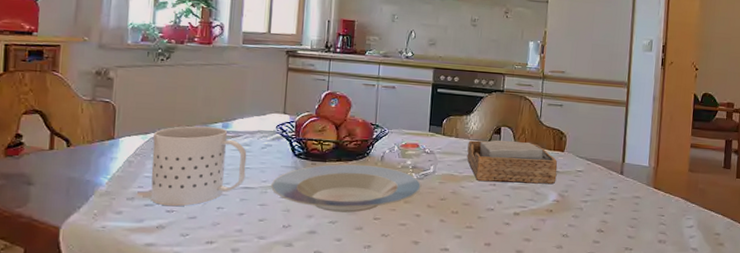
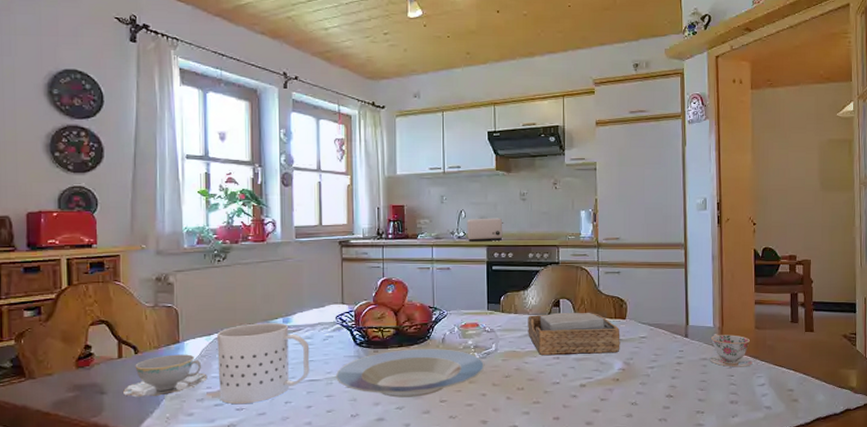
teacup: none [50,150,140,192] -> present [122,354,208,398]
toaster: none [415,40,453,64] -> present [467,218,504,242]
teacup: none [641,173,684,208] -> present [709,334,753,368]

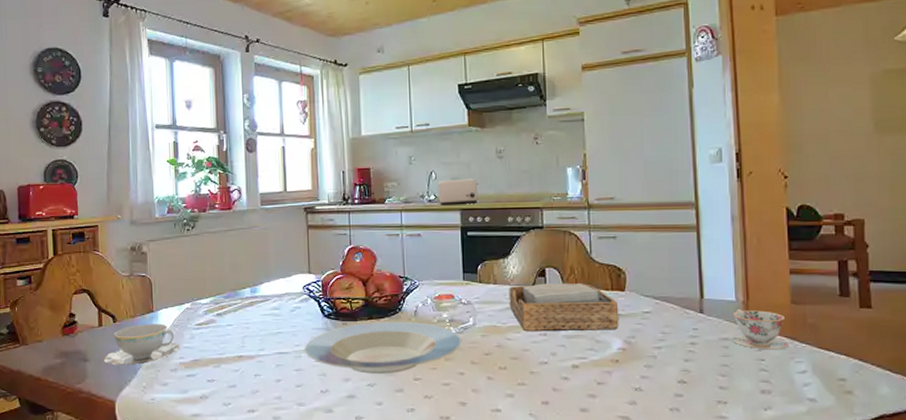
mug: present [217,323,310,405] -> none [188,293,278,376]

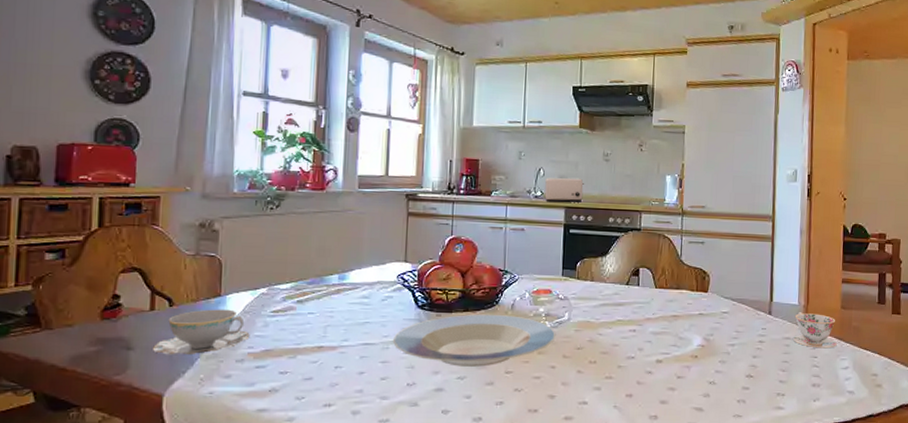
napkin holder: present [509,282,619,332] -> none [604,282,701,328]

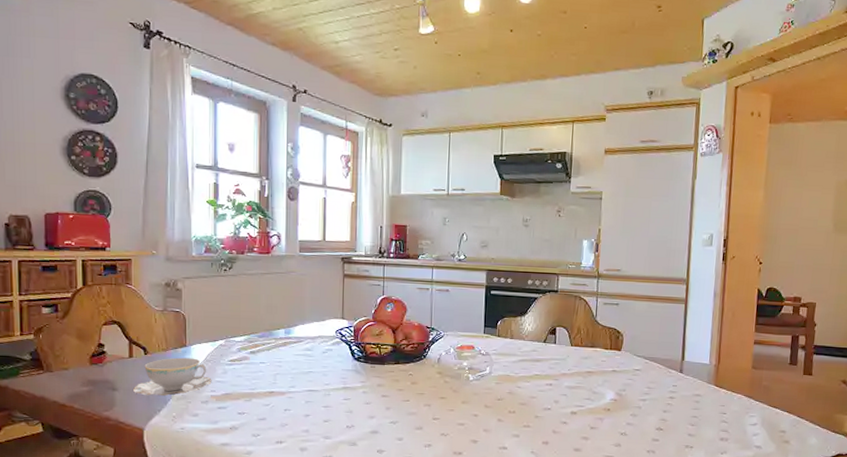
plate: present [392,314,556,367] -> none [333,366,479,413]
toaster: present [544,177,585,203] -> none [467,242,505,266]
teacup: present [792,312,837,349] -> none [702,371,747,406]

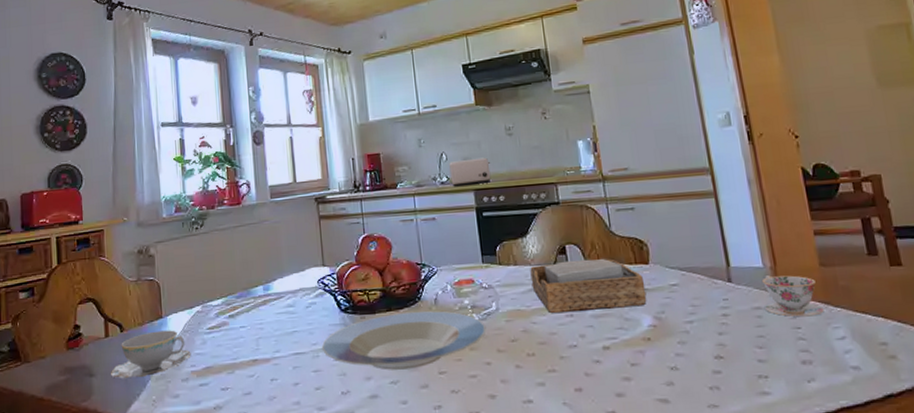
plate: none [333,366,479,413] -> present [321,310,486,370]
toaster: none [467,242,505,266] -> present [449,157,491,187]
napkin holder: none [522,340,615,384] -> present [530,258,647,314]
teacup: none [702,371,747,406] -> present [761,275,824,317]

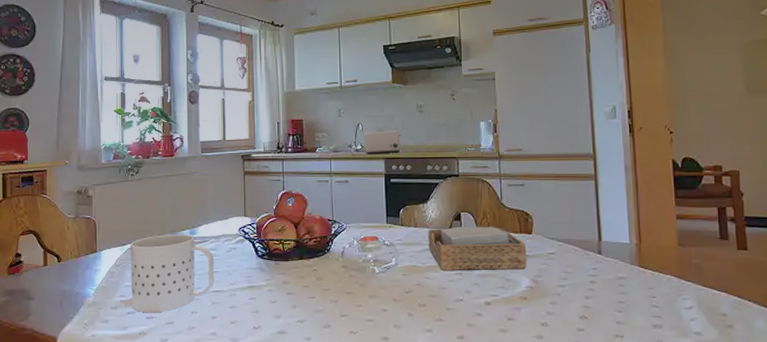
teacup: present [110,330,191,379] -> none [46,263,121,304]
mug: none [198,291,295,384] -> present [130,234,215,313]
plate: present [321,310,486,370] -> none [238,261,385,311]
teacup: present [761,275,824,317] -> none [626,251,677,288]

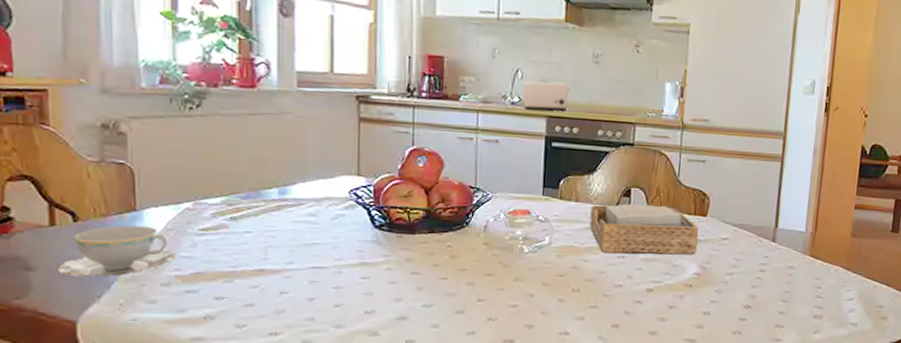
teacup: none [46,263,121,304] -> present [56,225,176,277]
mug: present [130,234,215,313] -> none [189,192,313,293]

